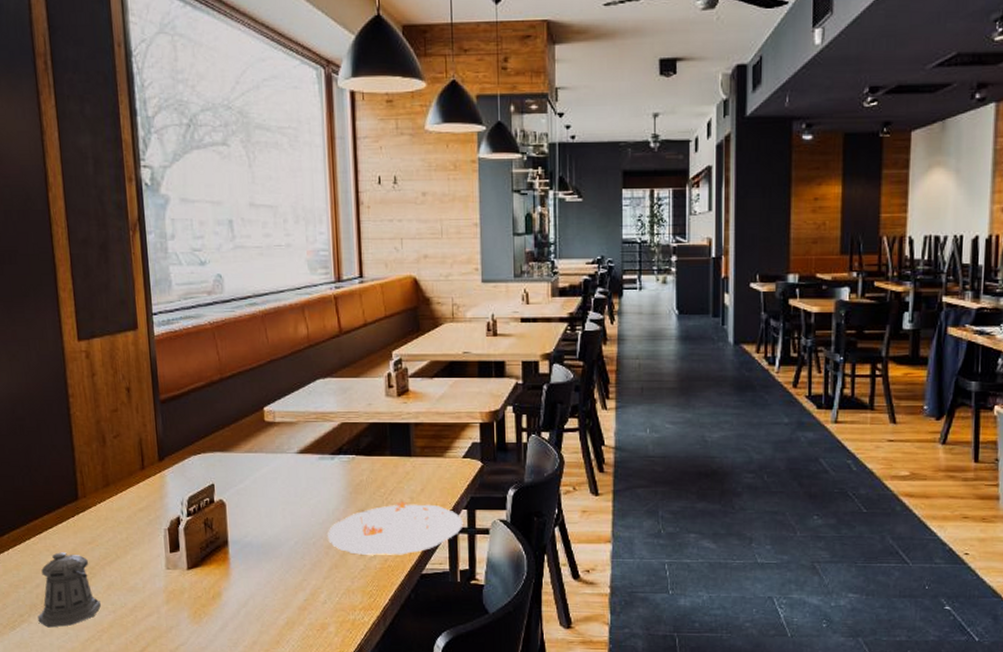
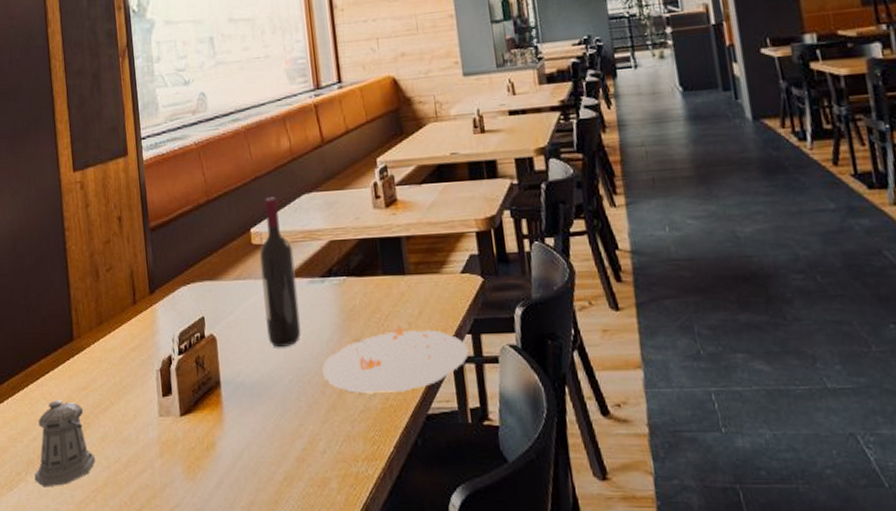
wine bottle: none [272,379,309,513] -> present [259,197,301,347]

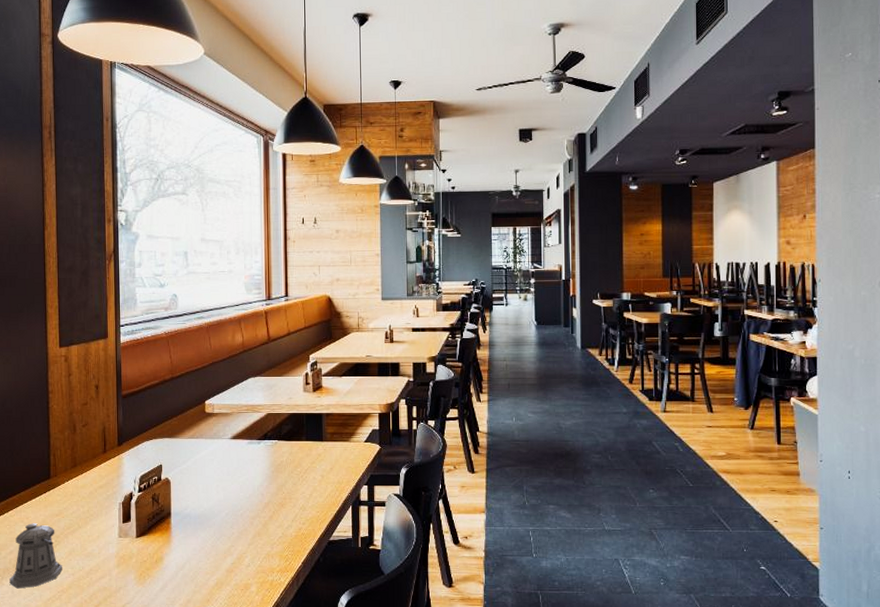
wine bottle: present [259,197,301,347] -> none [211,378,239,489]
plate: present [323,327,469,393] -> none [253,479,364,525]

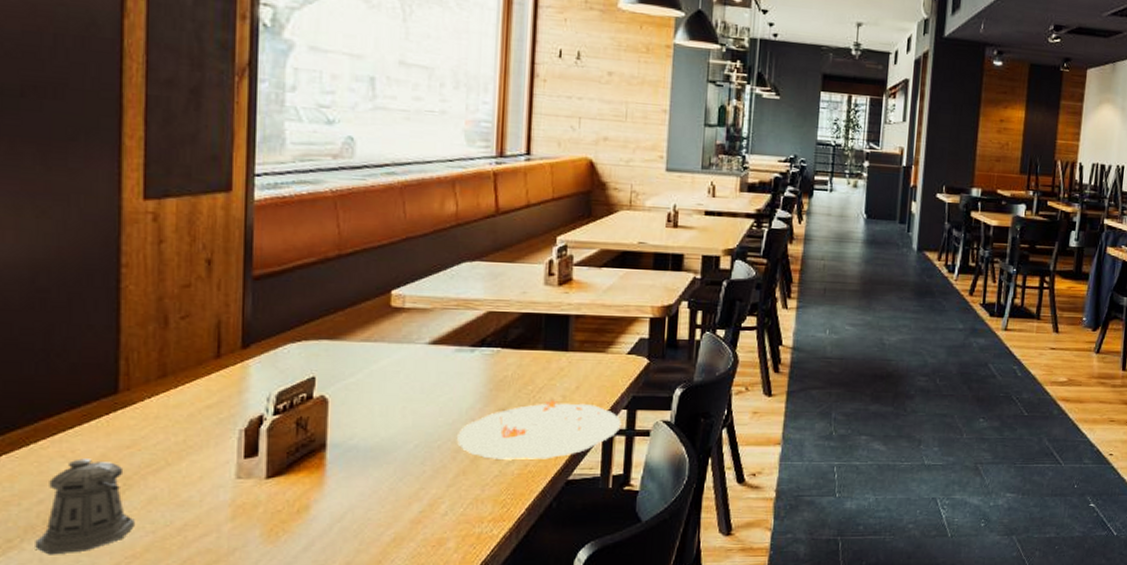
plate: none [253,479,364,525] -> present [457,400,622,460]

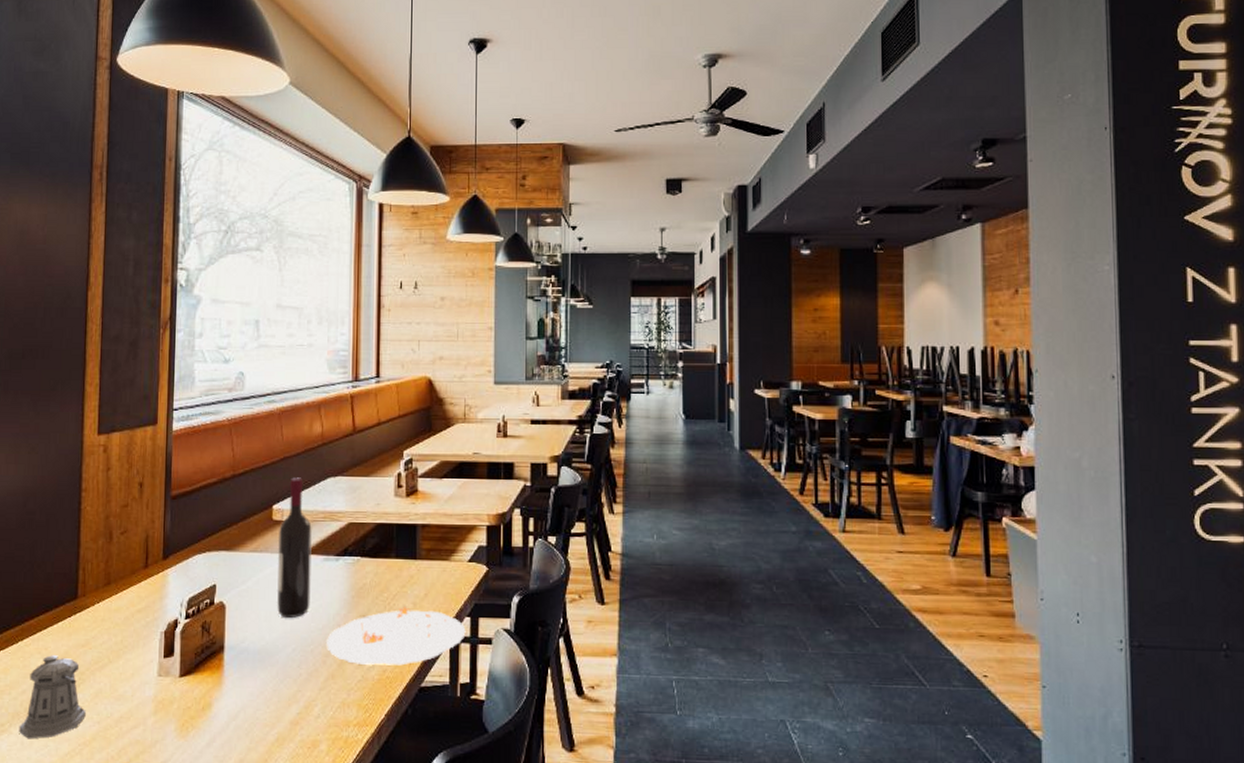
wine bottle: none [395,260,442,412] -> present [276,477,312,618]

